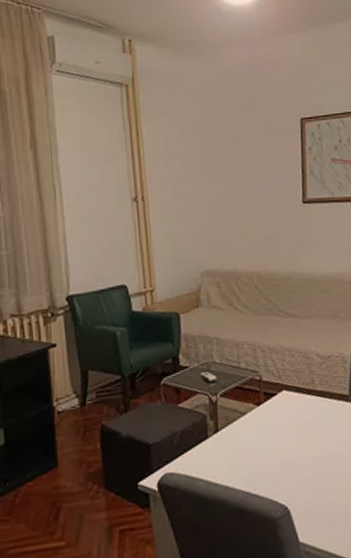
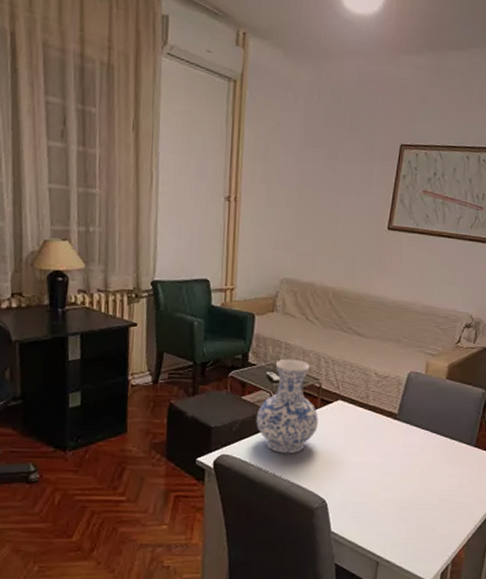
vase: none [196,354,265,462] -> present [256,359,318,454]

